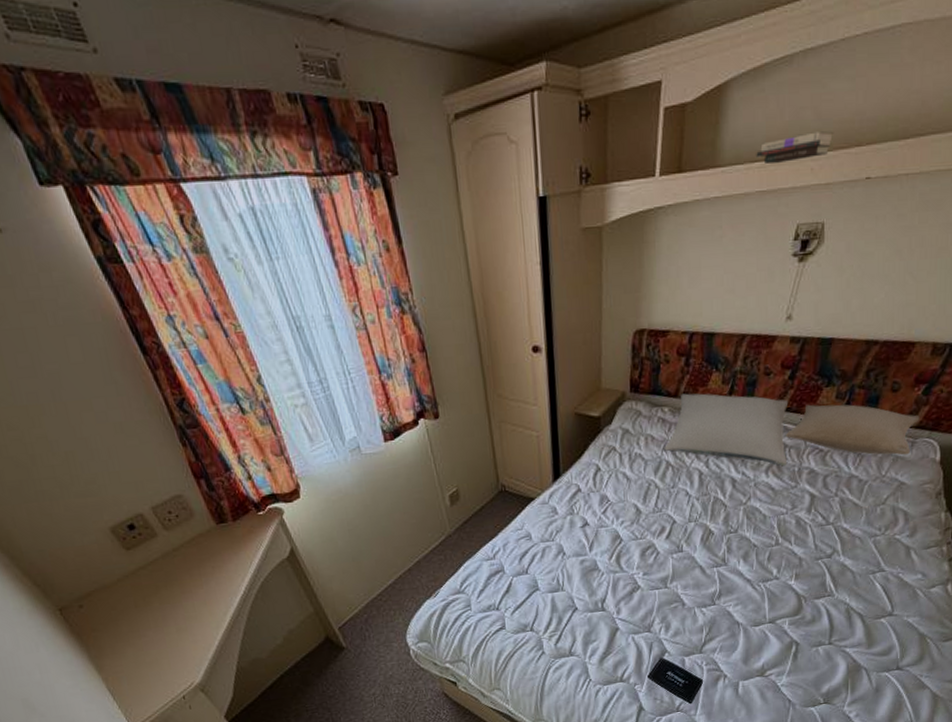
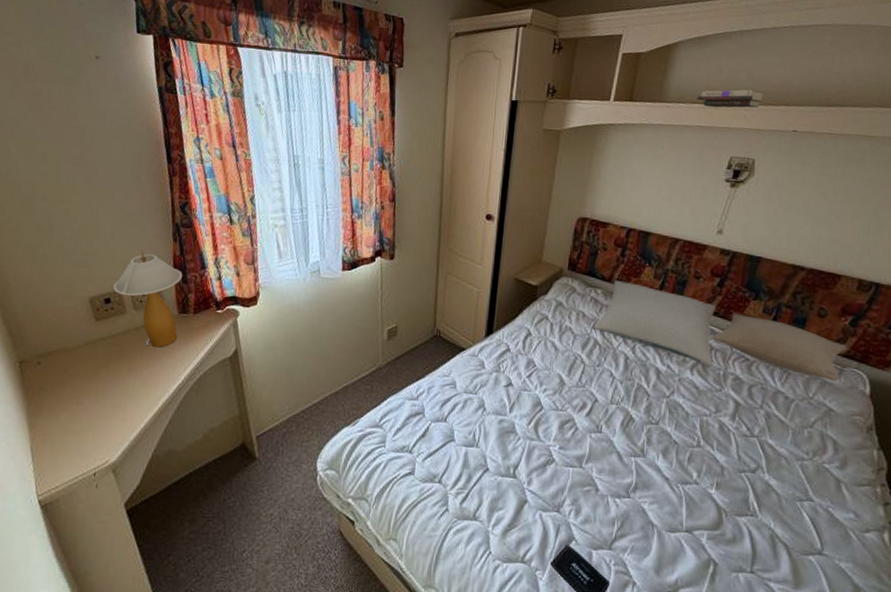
table lamp: none [131,463,224,565] -> present [113,249,183,348]

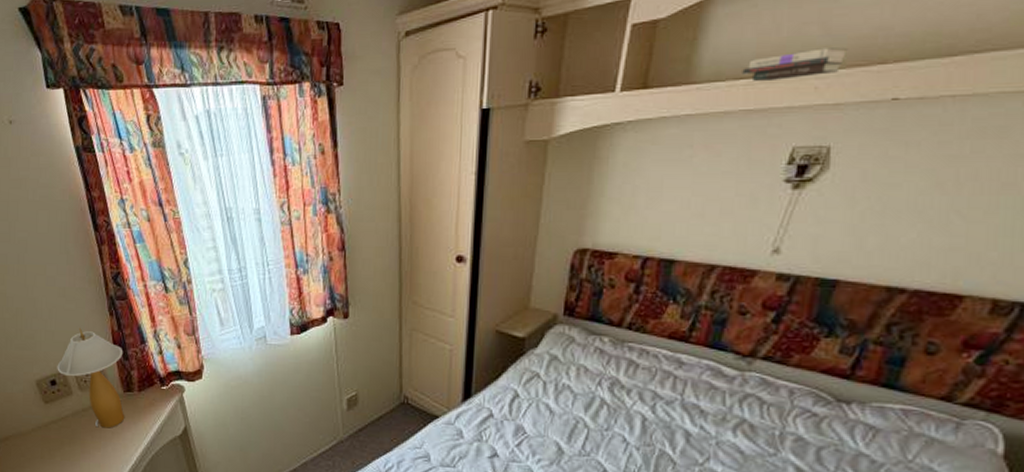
pillow: present [594,280,716,366] -> none [599,324,770,425]
pillow: present [713,313,847,382] -> none [765,355,970,439]

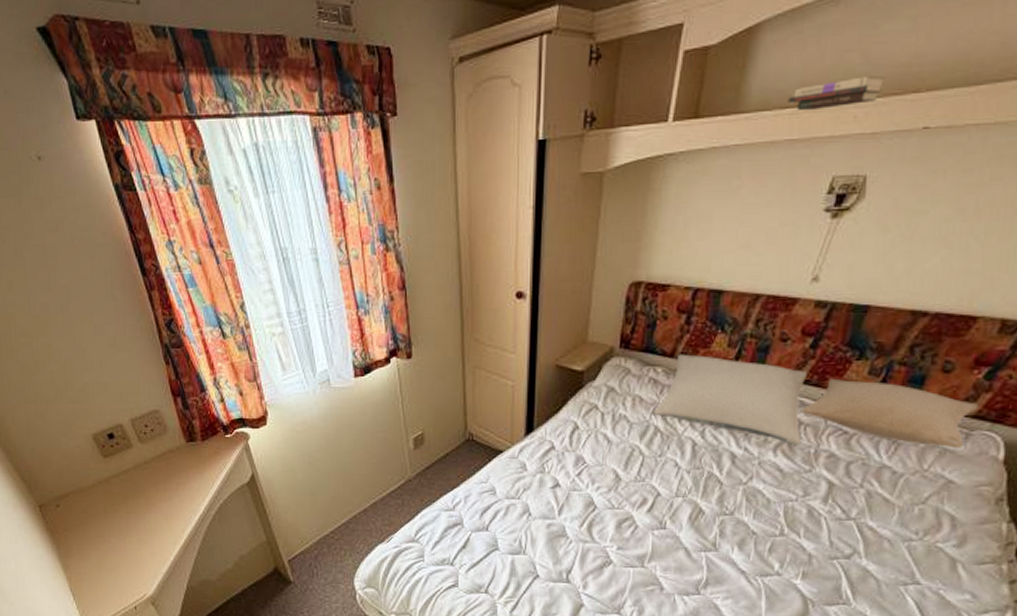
table lamp: present [57,327,125,428] -> none [113,377,190,480]
pillow: none [599,324,770,425] -> present [653,354,808,445]
pillow: none [765,355,970,439] -> present [802,378,979,449]

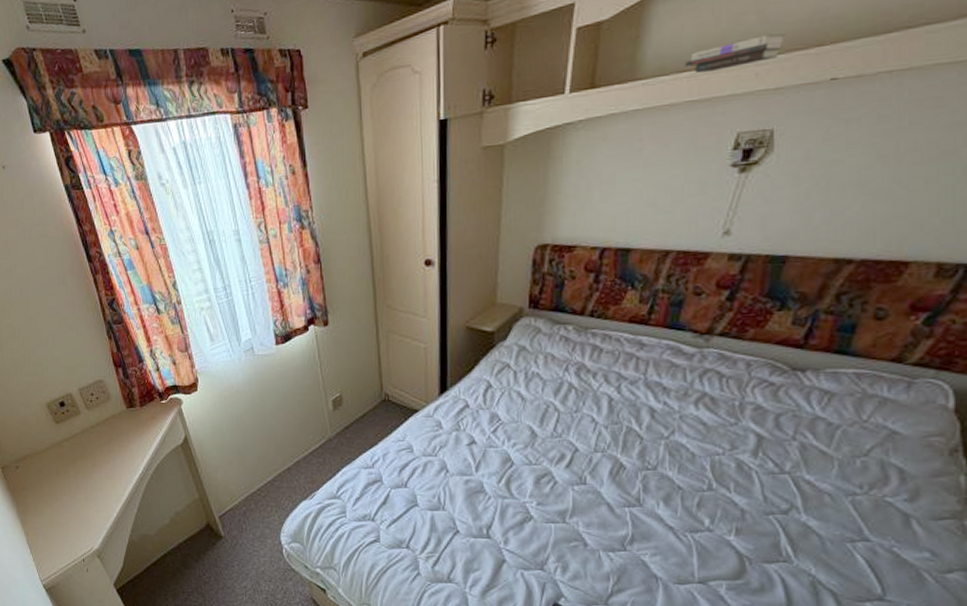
pillow: present [653,354,808,445] -> none [566,311,726,398]
pillow: present [802,378,979,449] -> none [723,330,919,398]

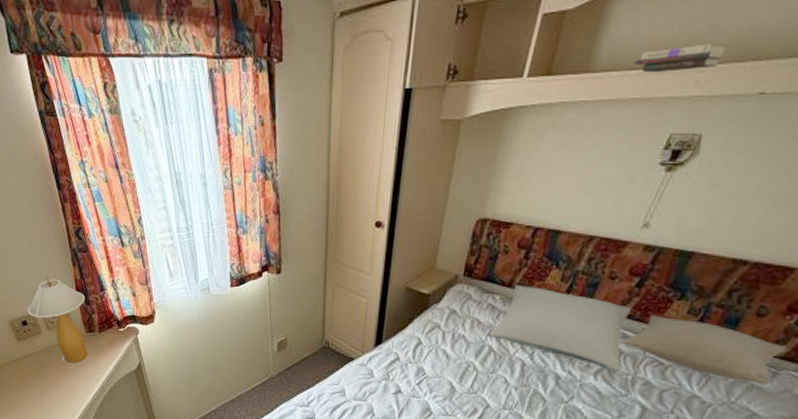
table lamp: none [64,351,130,442] -> present [27,275,88,363]
pillow: none [566,311,726,398] -> present [489,285,632,372]
pillow: none [723,330,919,398] -> present [623,315,788,386]

